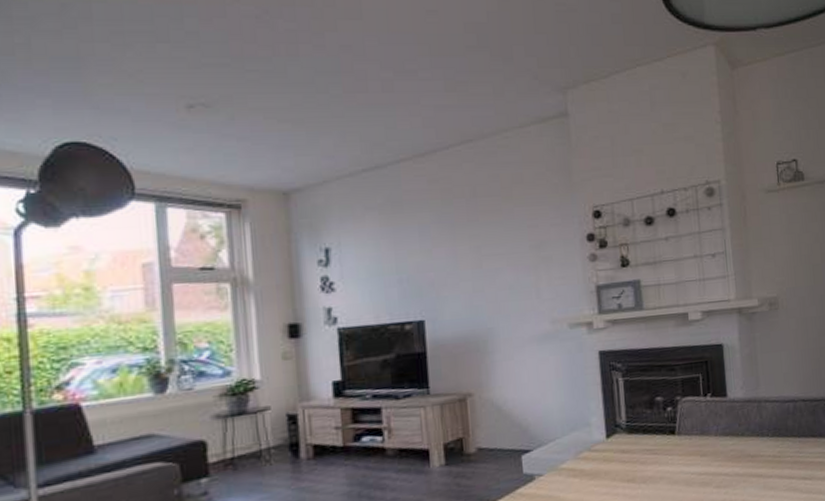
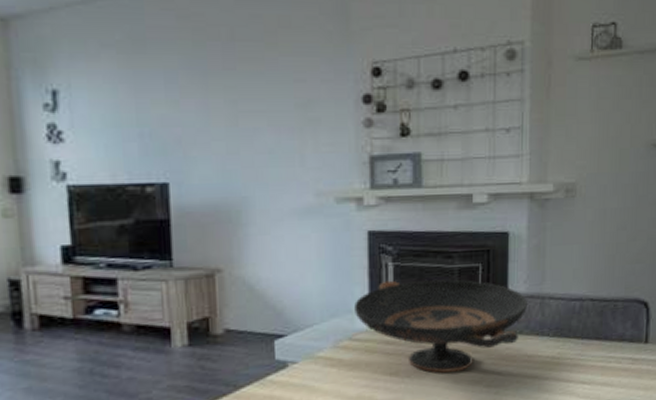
decorative bowl: none [591,389,746,478] -> present [355,279,527,373]

